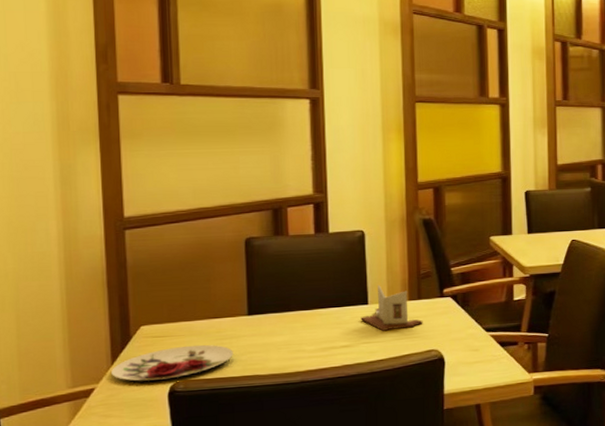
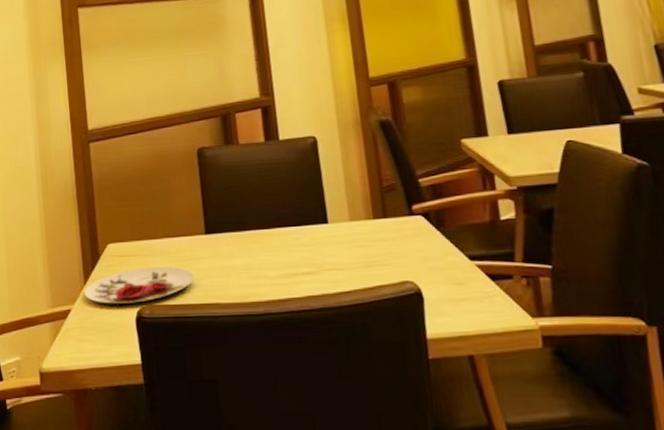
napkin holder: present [361,285,423,331] -> none [321,200,393,256]

